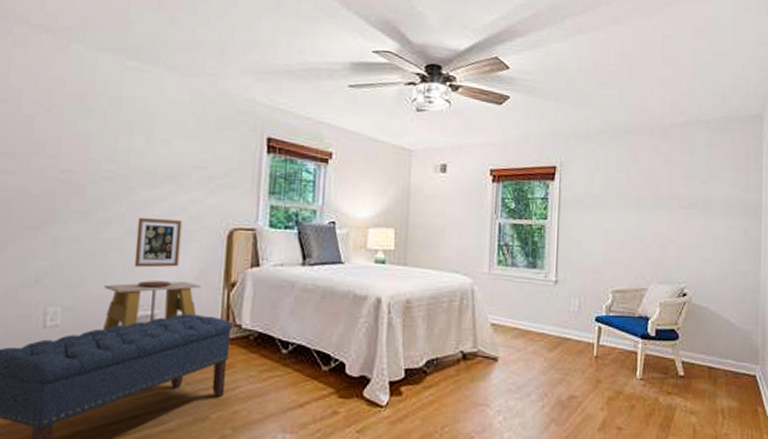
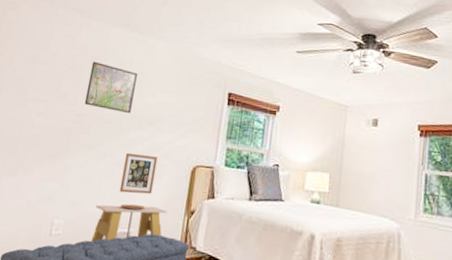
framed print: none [71,99,143,168] -> present [84,61,138,114]

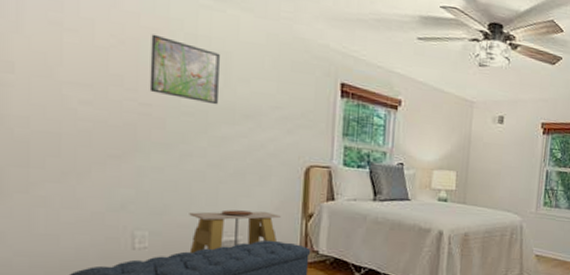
picture frame: present [119,152,158,195] -> none [217,151,262,199]

